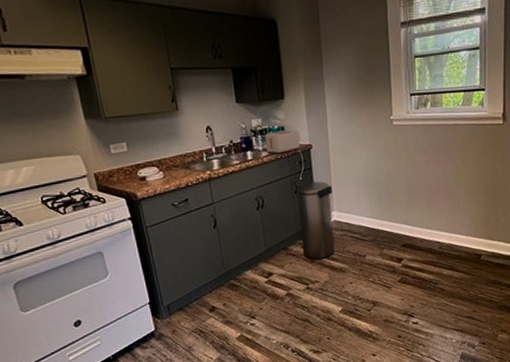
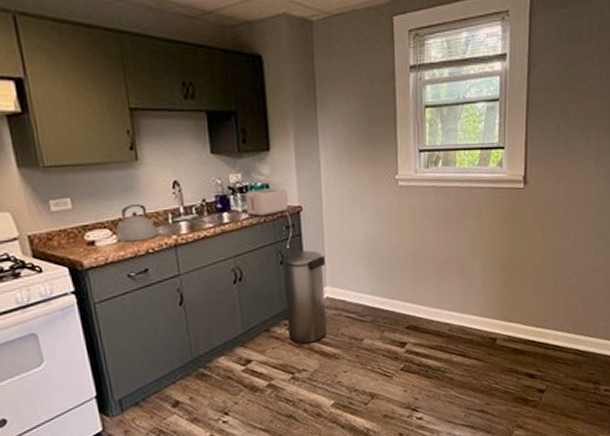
kettle: none [160,146,195,178] -> present [114,204,157,242]

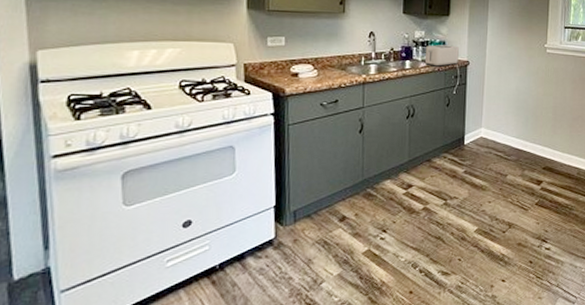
kettle: present [114,204,157,242] -> none [316,47,350,77]
pedal bin: present [282,251,328,345] -> none [444,97,483,176]

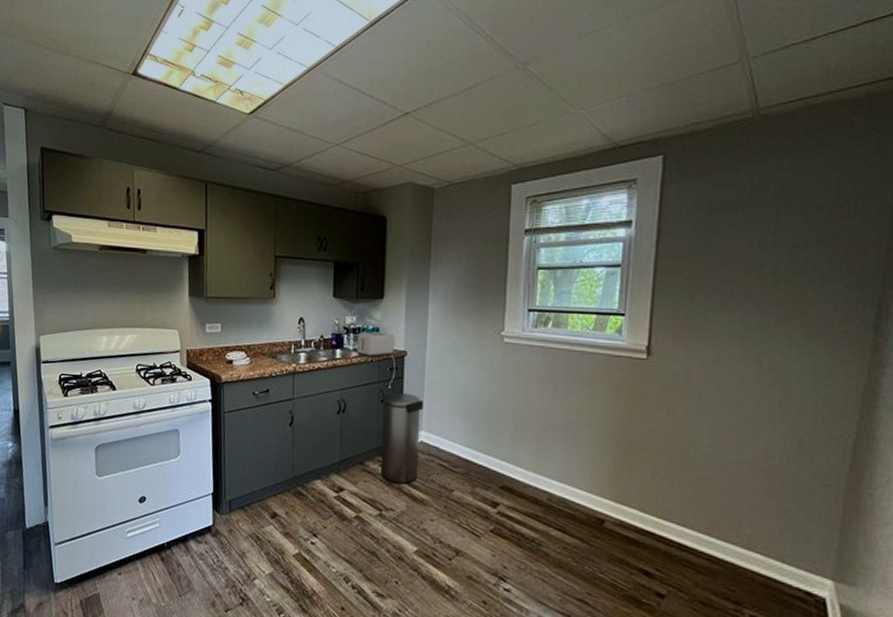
pedal bin: none [444,97,483,176] -> present [379,393,423,485]

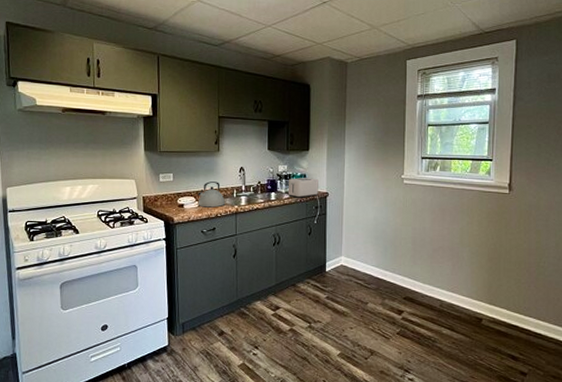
kettle: none [249,334,281,366] -> present [198,181,225,208]
pedal bin: present [379,393,423,485] -> none [308,227,342,301]

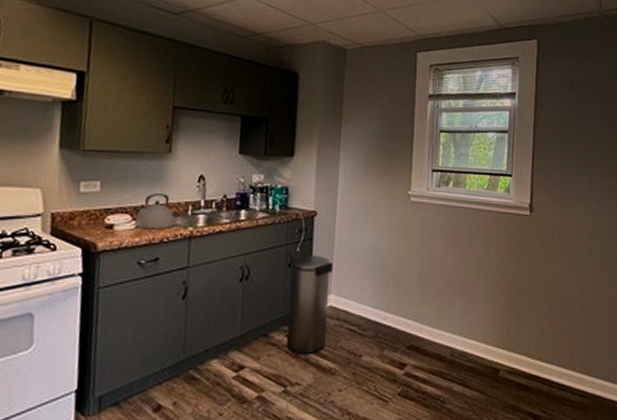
toaster: present [289,178,318,199] -> none [264,191,305,219]
pedal bin: none [308,227,342,301] -> present [284,256,333,356]

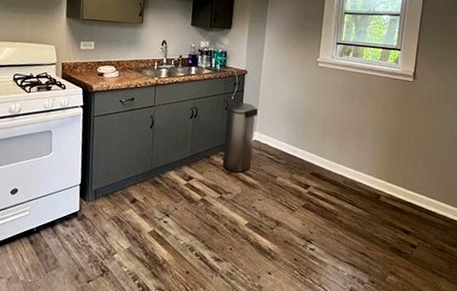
kettle: present [134,193,175,230] -> none [118,52,145,78]

